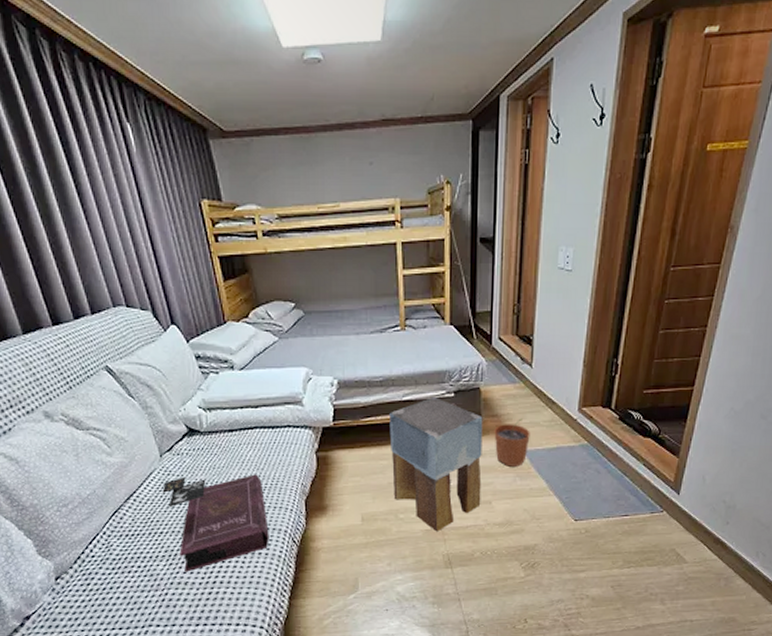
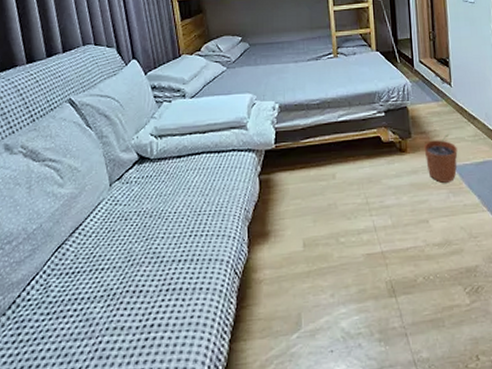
book: present [162,474,269,572] -> none [108,200,211,315]
stool: present [389,396,483,532] -> none [327,116,418,256]

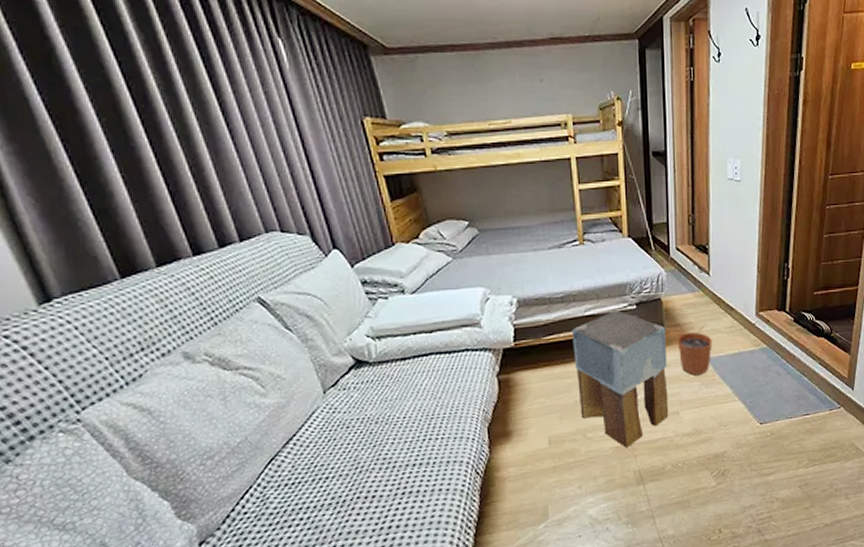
stool: none [327,116,418,256] -> present [572,309,669,448]

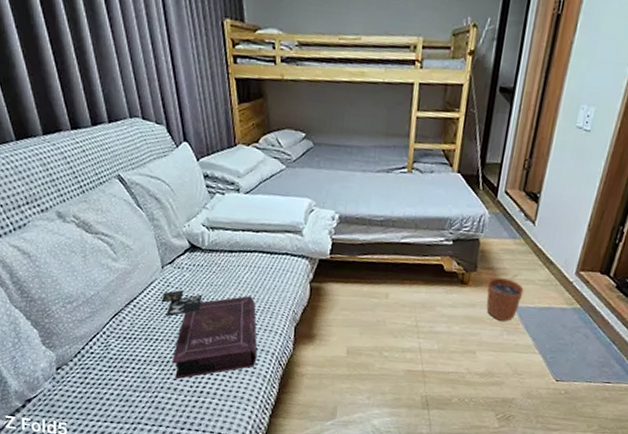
book: none [326,404,450,520] -> present [161,289,258,379]
stool: present [572,309,669,448] -> none [380,242,479,374]

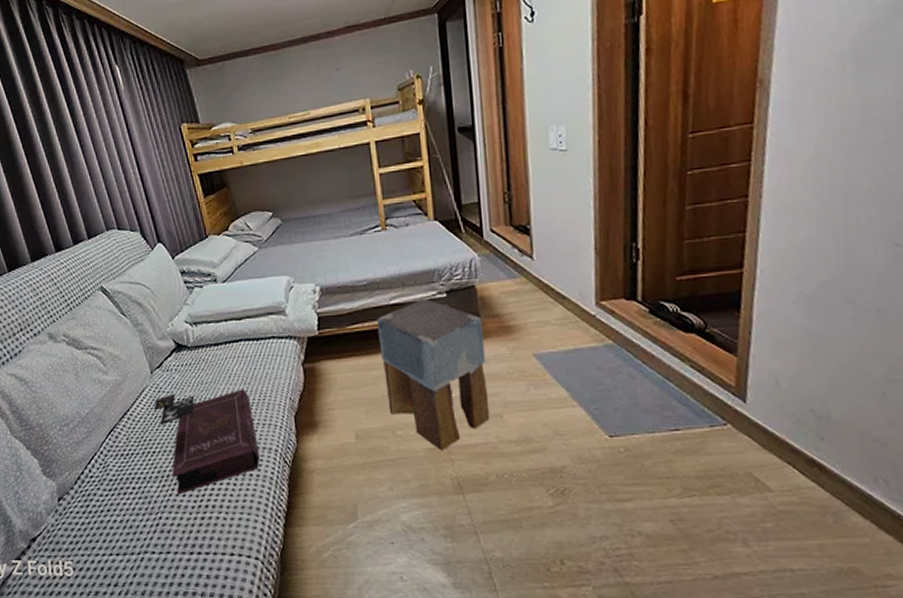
stool: none [380,242,479,374] -> present [377,298,490,451]
plant pot: present [486,274,524,321] -> none [496,317,541,373]

